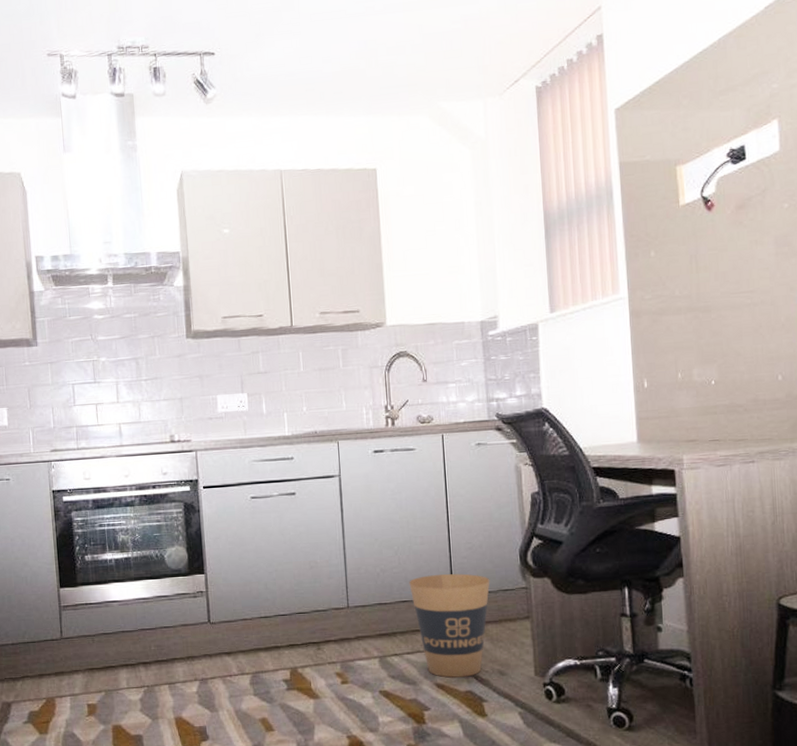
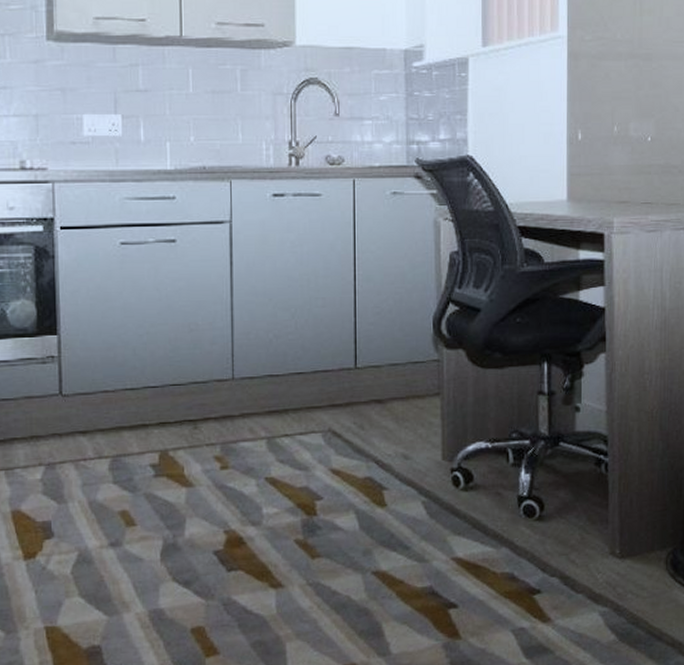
trash can: present [409,573,490,678] -> none [306,342,399,462]

